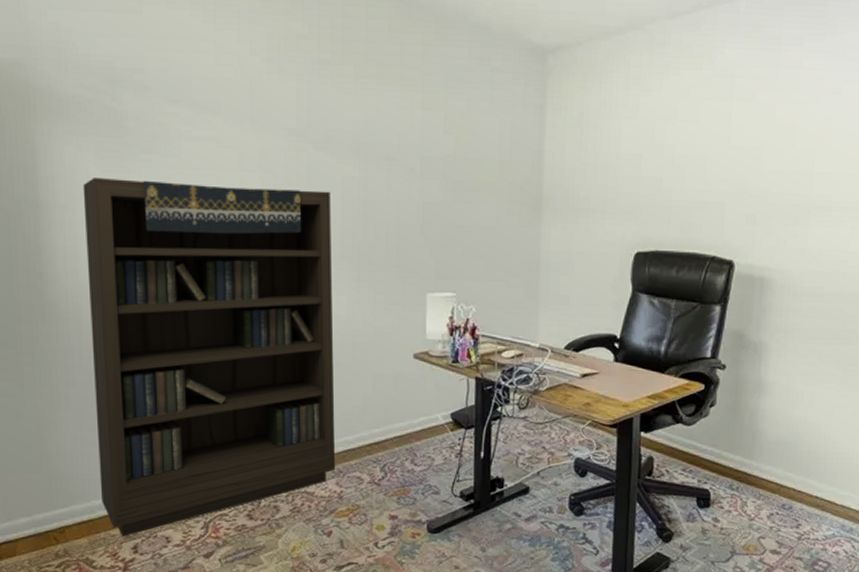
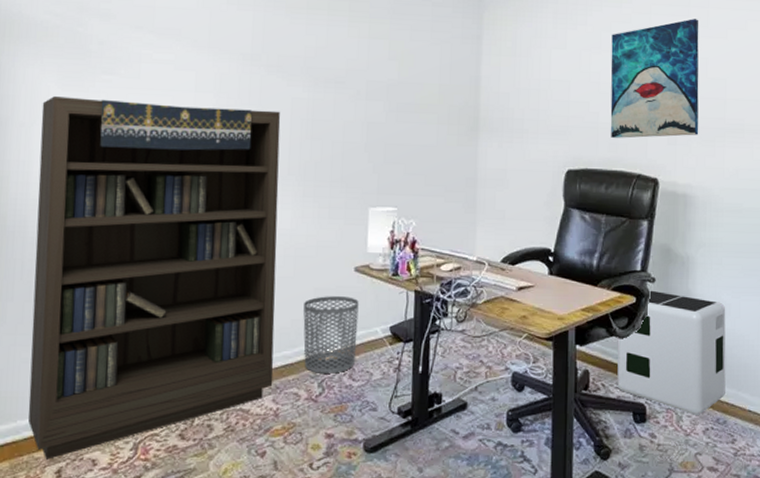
waste bin: none [363,383,419,459] -> present [303,296,359,374]
air purifier: none [681,377,799,501] -> present [617,290,726,415]
wall art: none [684,82,788,218] -> present [610,19,699,138]

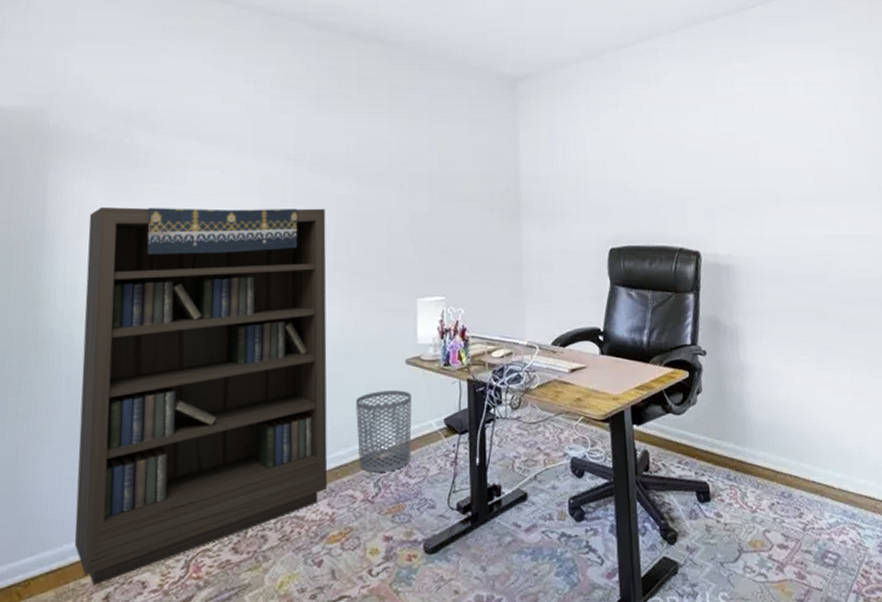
wall art: present [610,19,699,138] -> none [642,95,735,214]
air purifier: present [617,290,726,415] -> none [673,363,788,490]

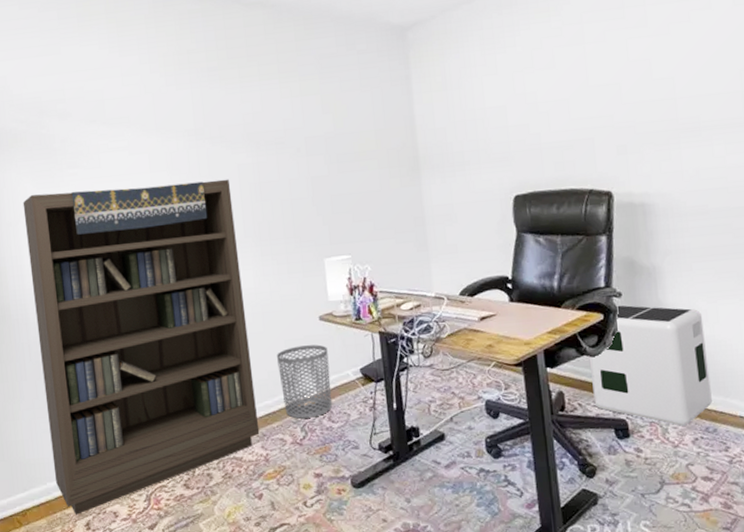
air purifier: none [673,363,788,490] -> present [588,305,712,426]

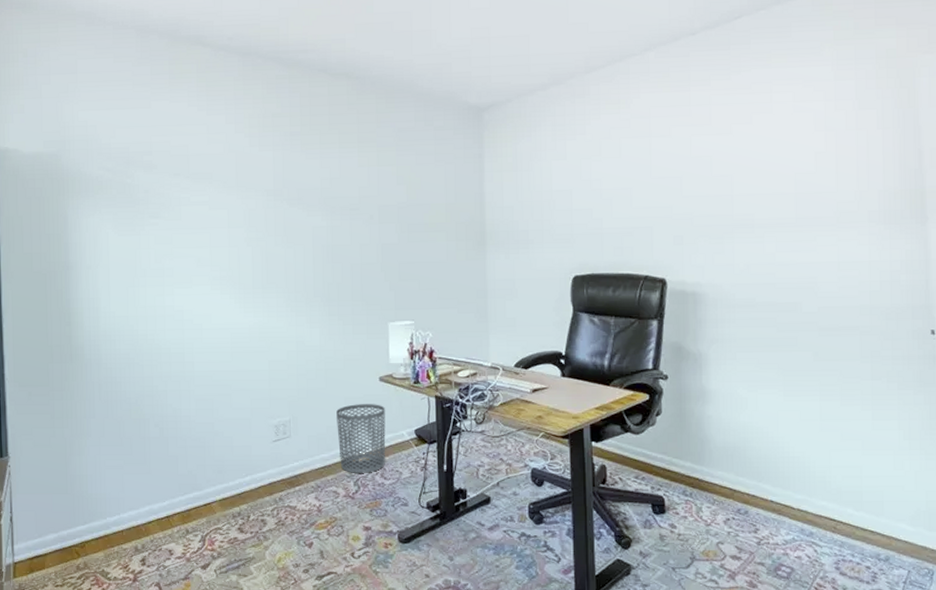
bookcase: present [22,179,260,515] -> none [103,239,315,550]
air purifier: present [588,305,712,426] -> none [632,387,745,506]

